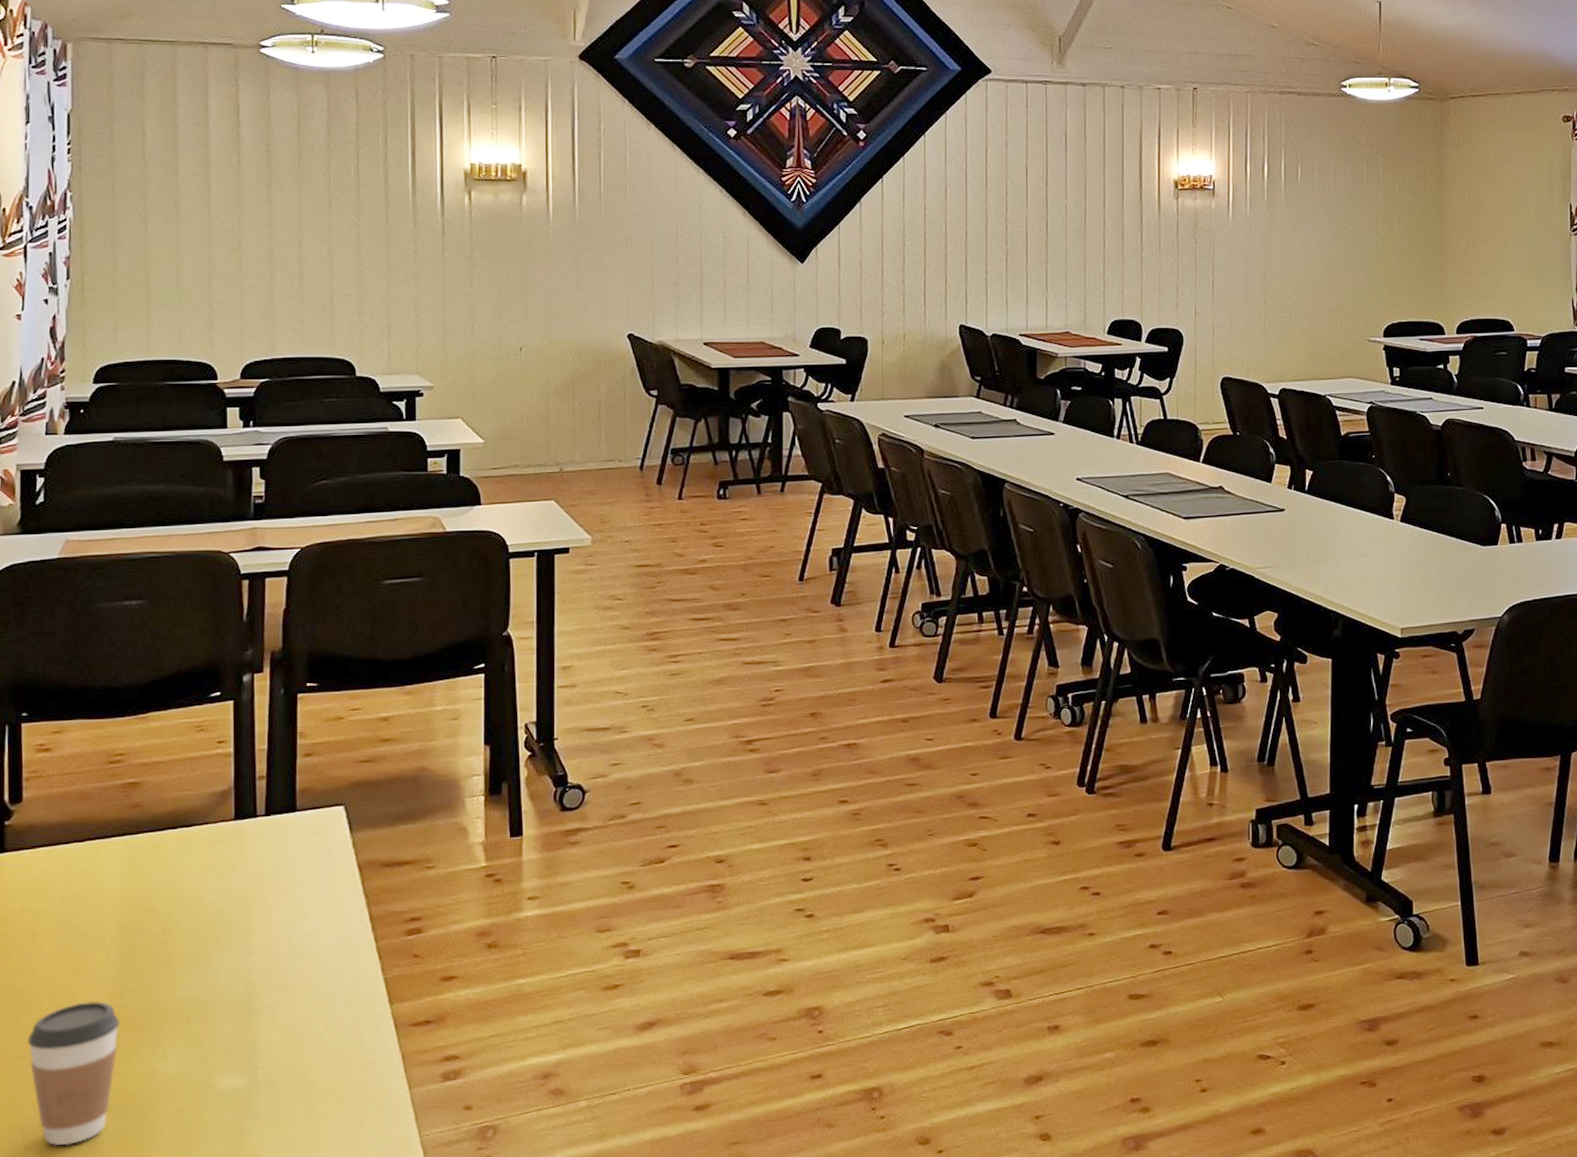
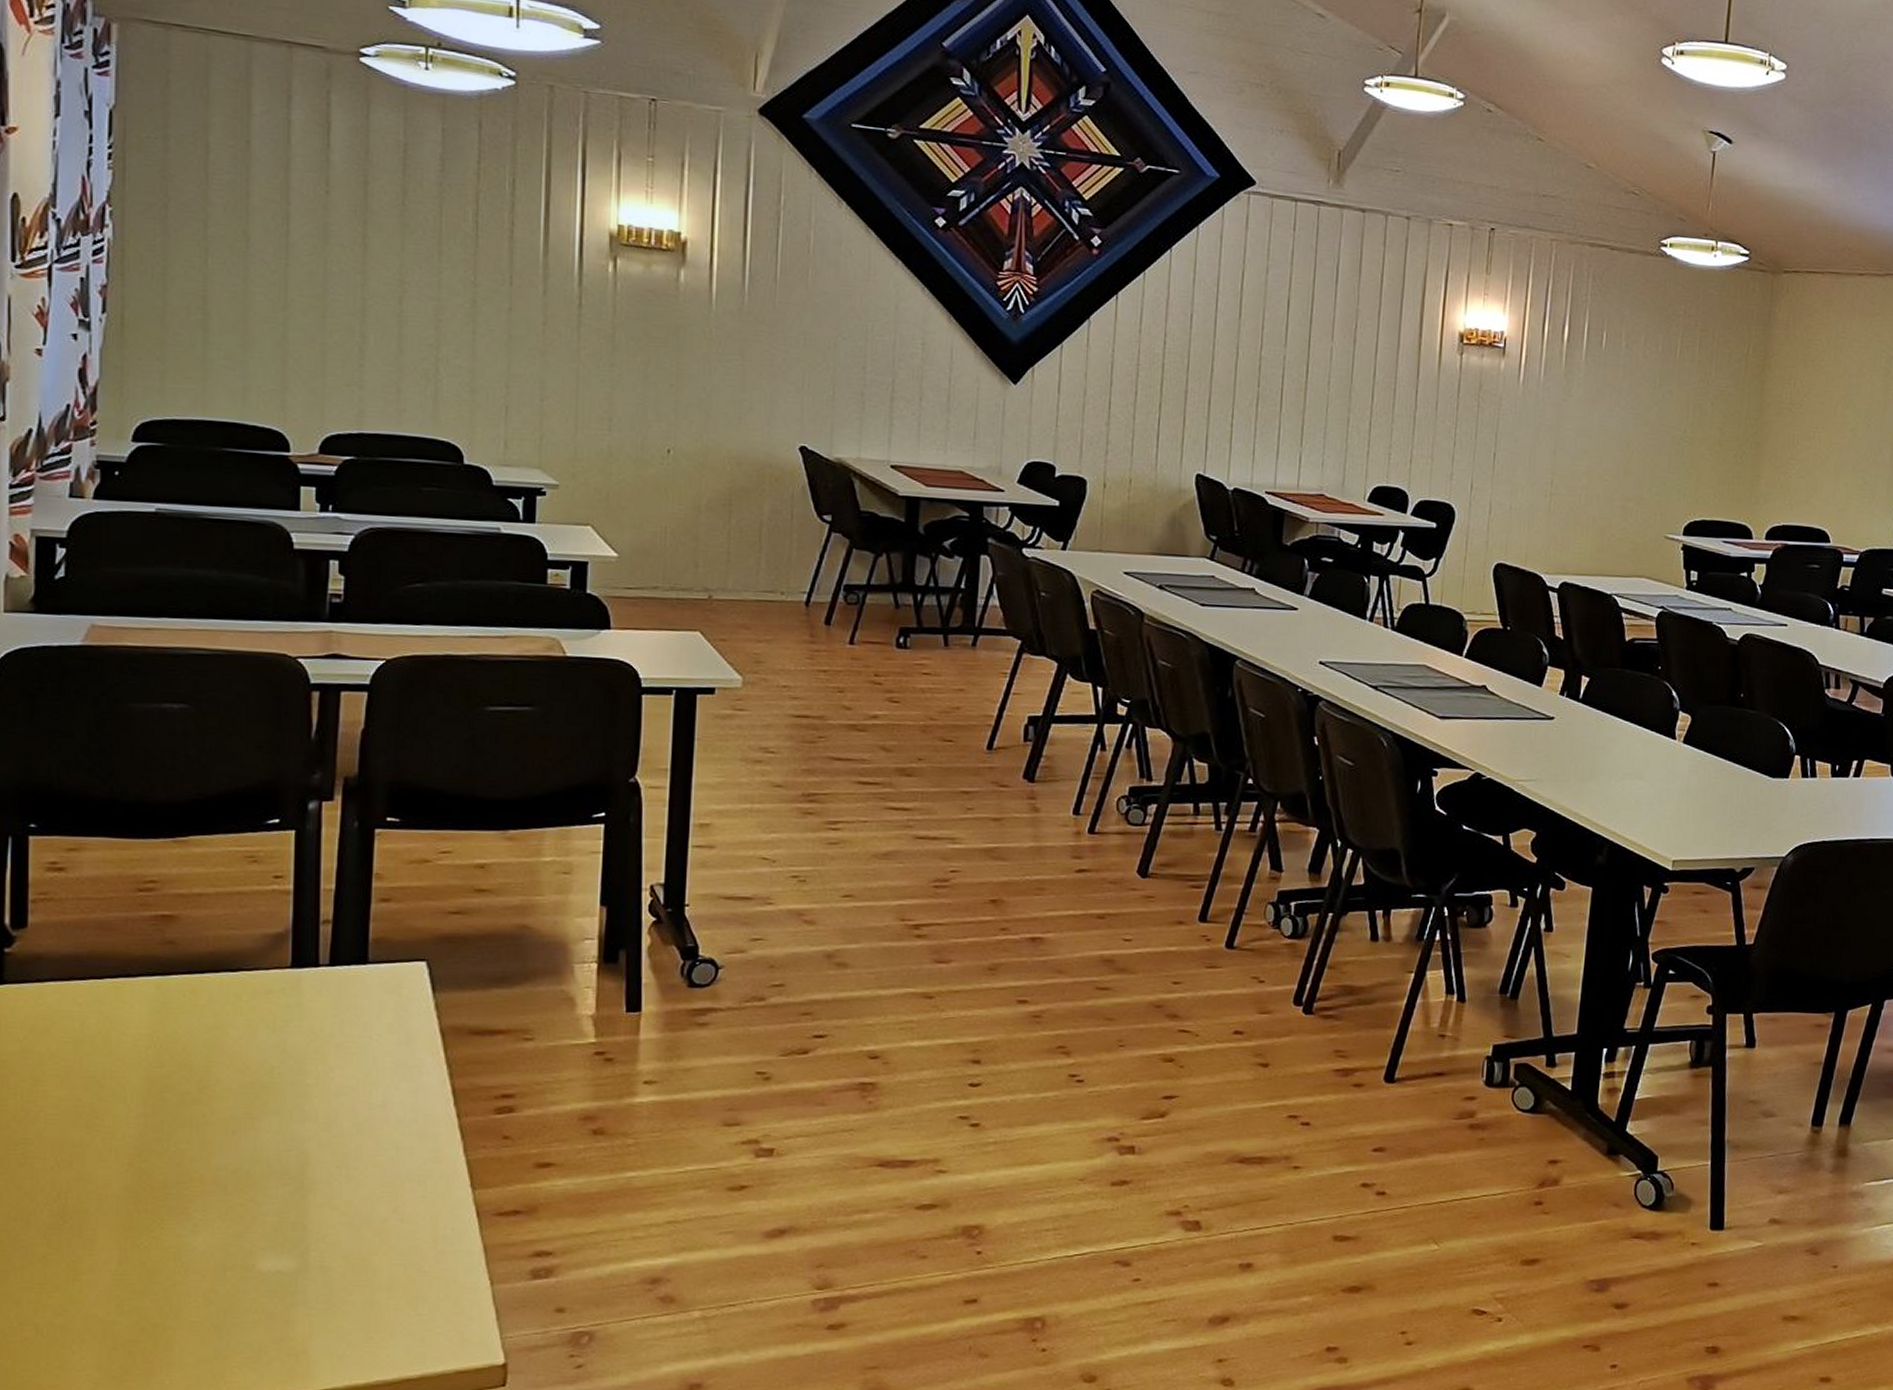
coffee cup: present [27,1001,120,1146] -> none [25,1161,141,1323]

